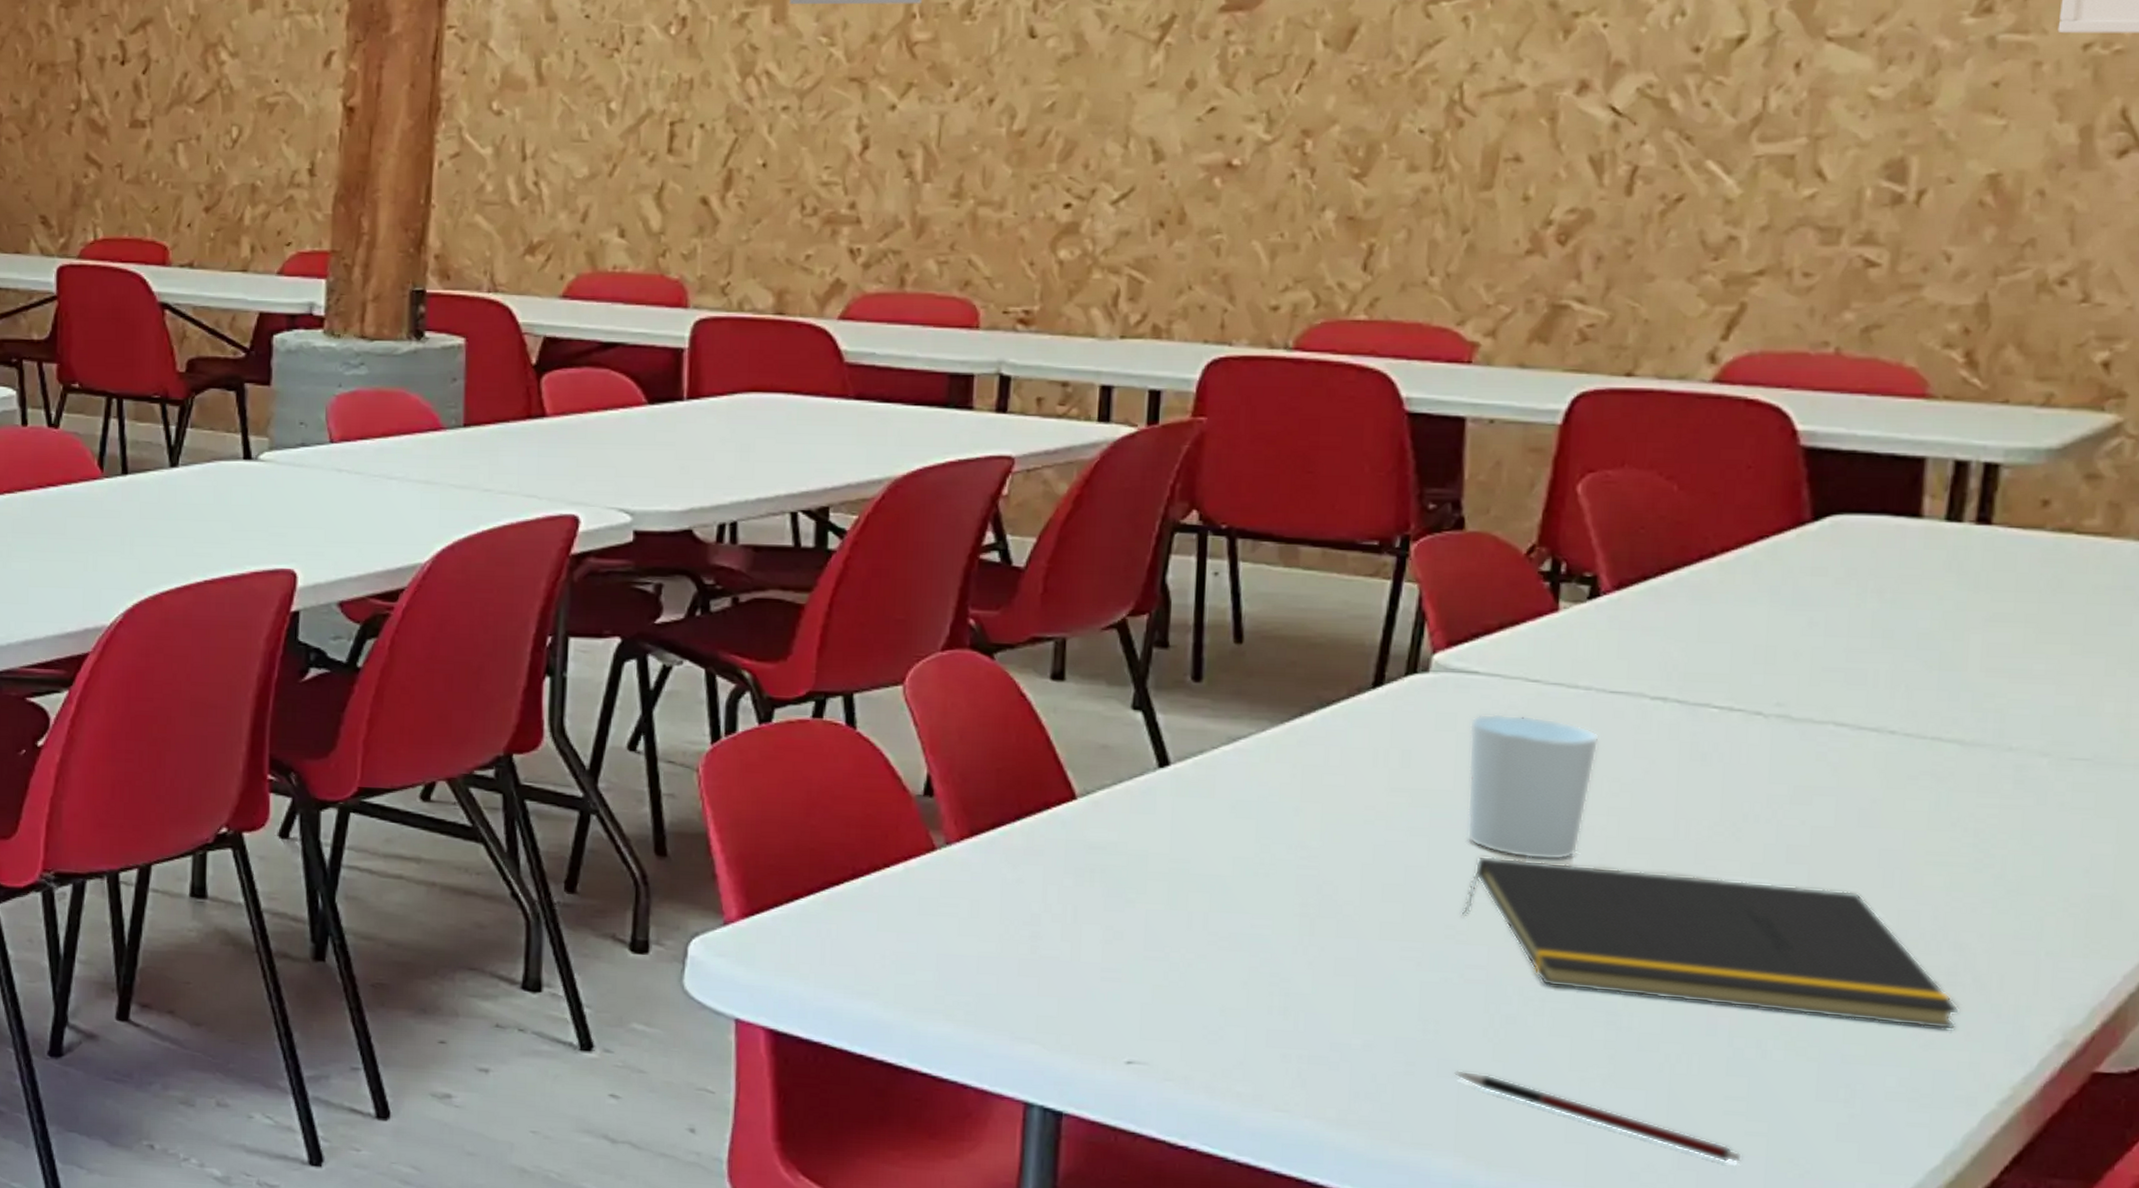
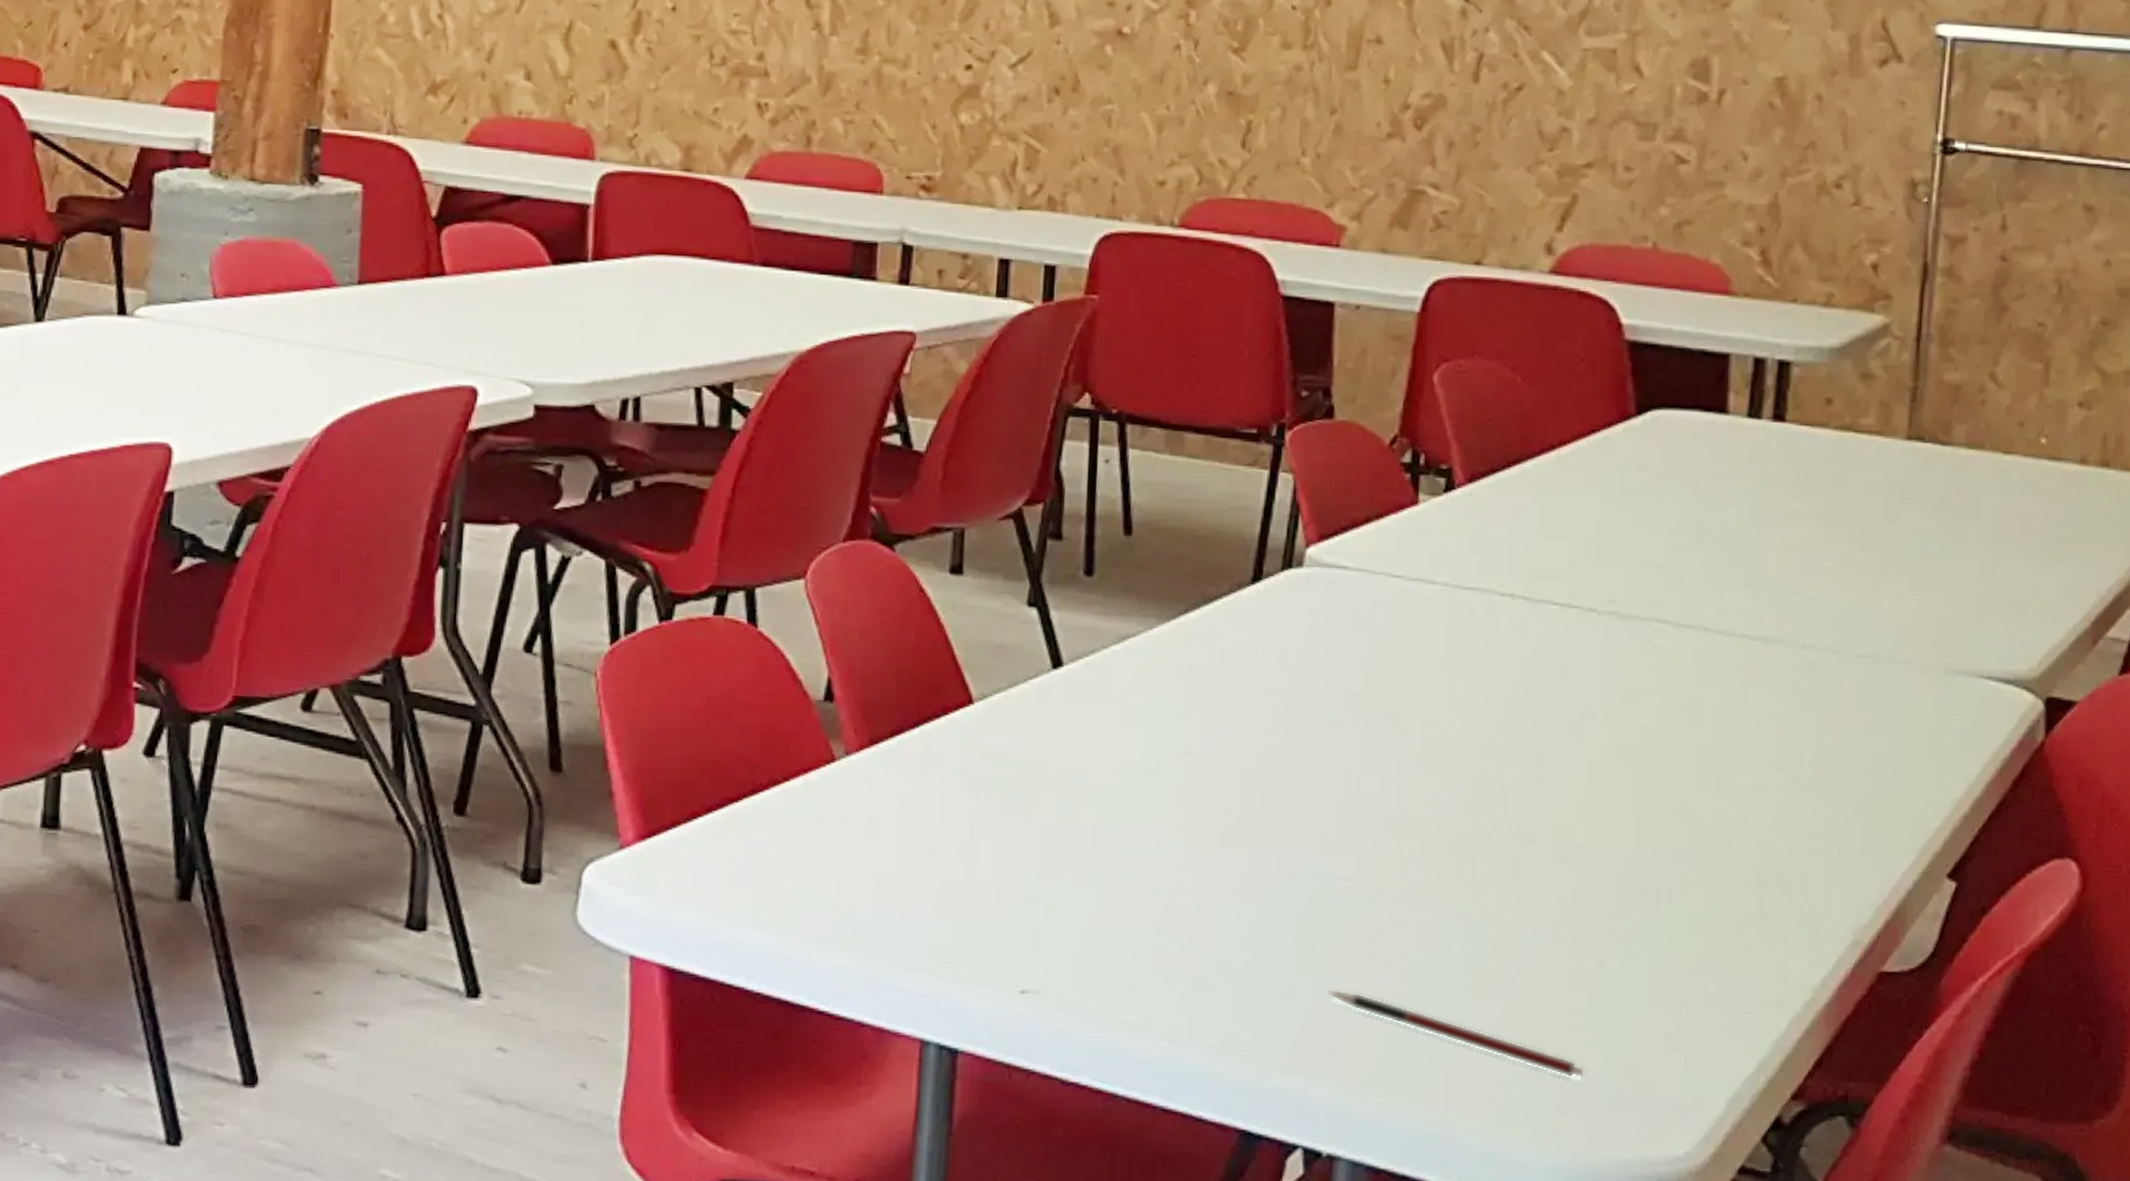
notepad: present [1462,855,1959,1031] -> none [1334,760,1768,933]
cup: present [1467,713,1599,860] -> none [1338,610,1455,764]

